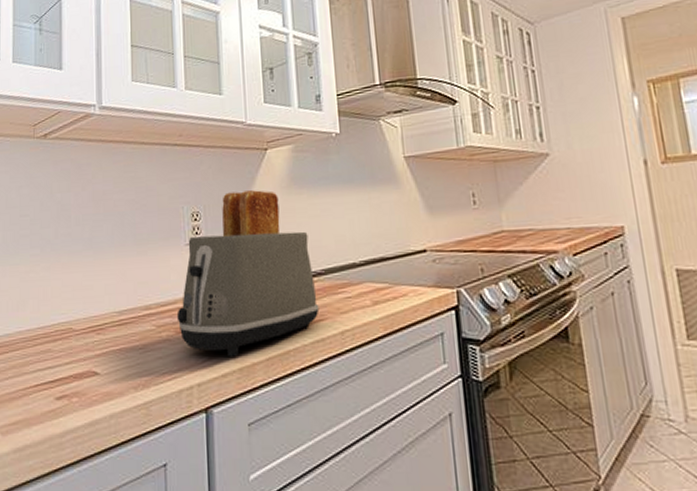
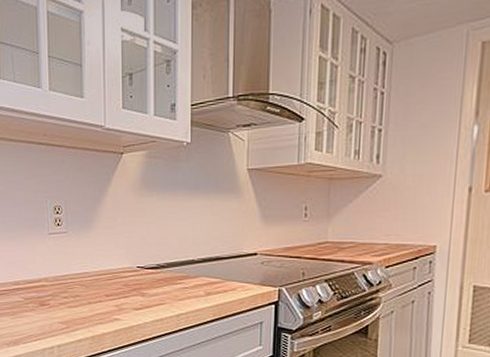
toaster: present [176,190,320,357] -> none [41,190,160,327]

